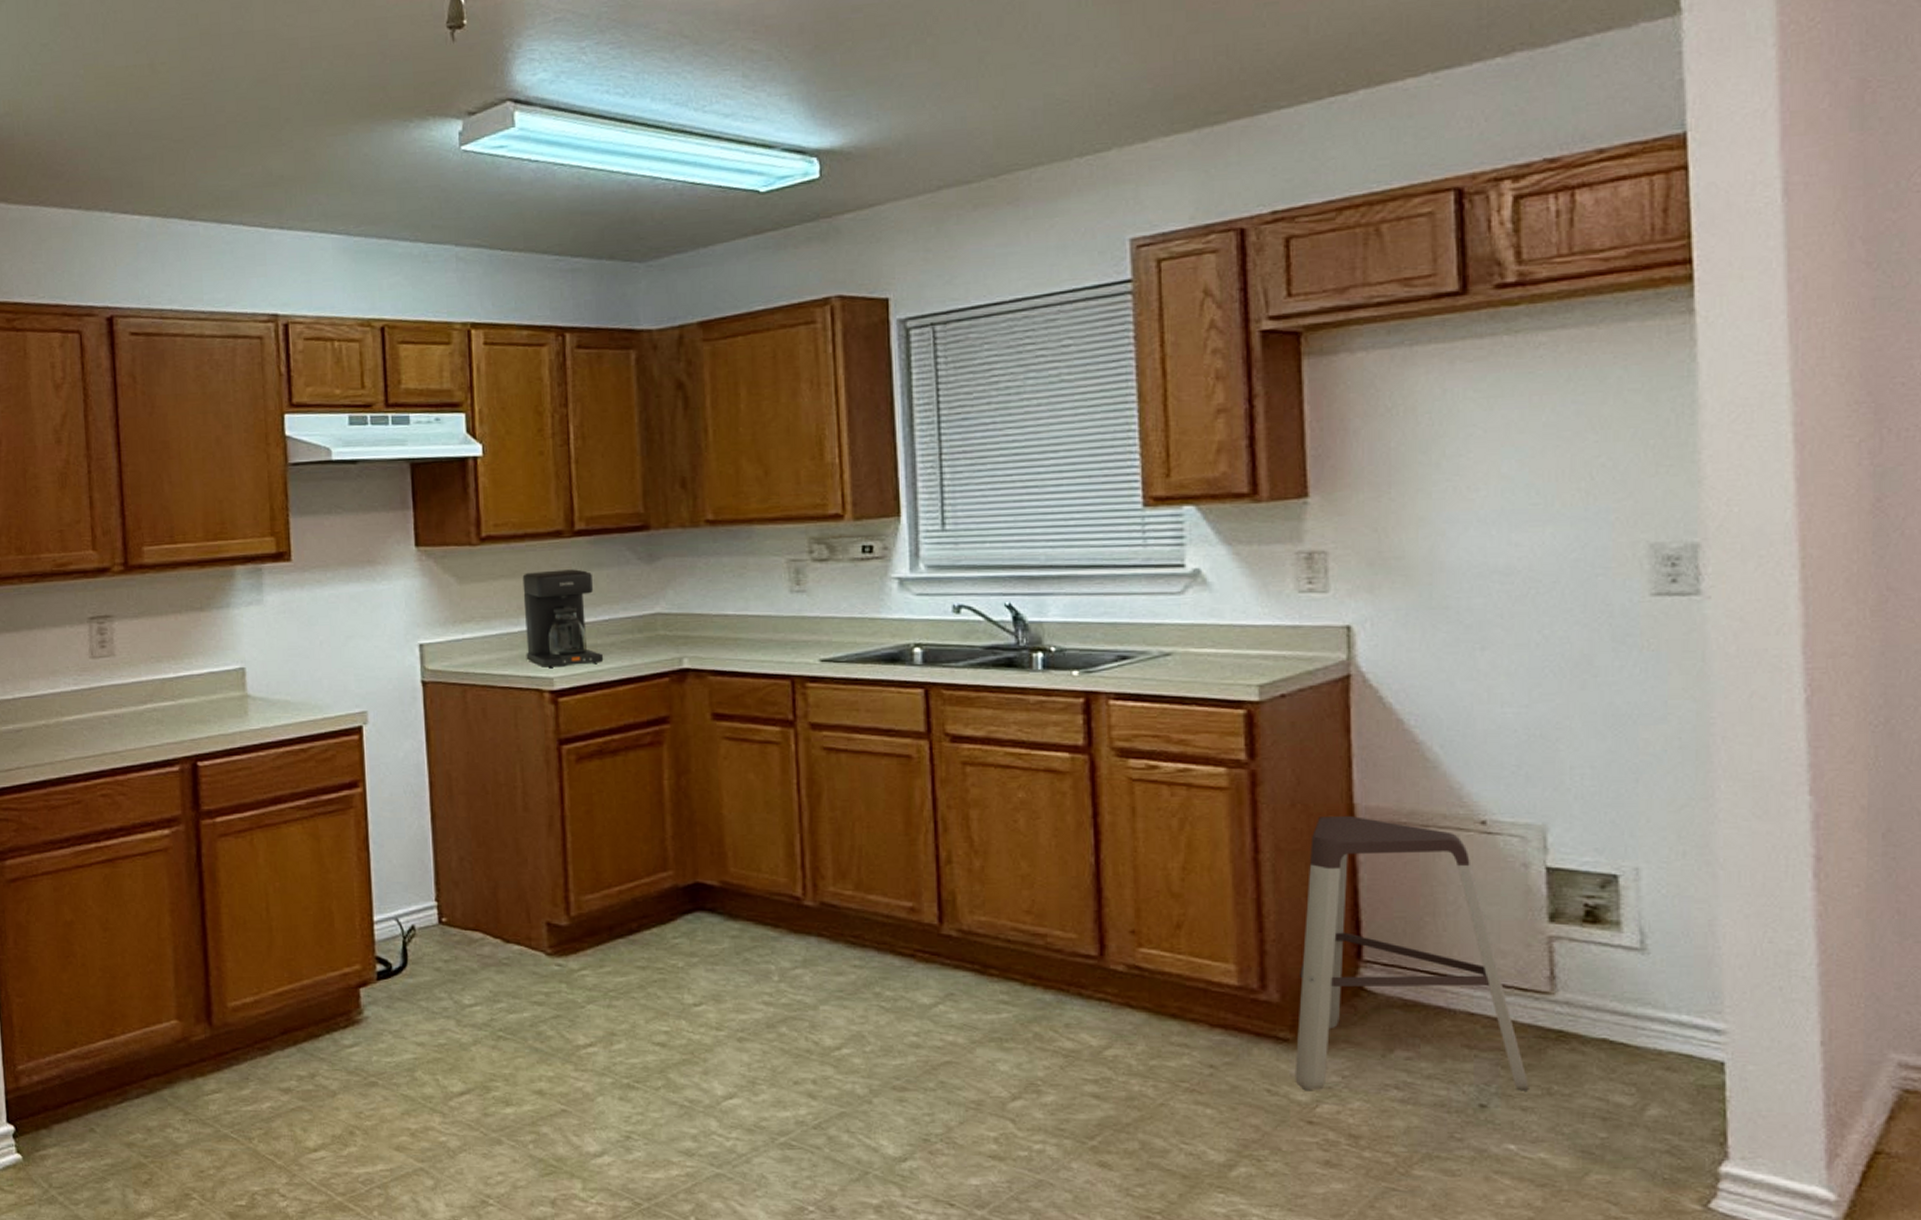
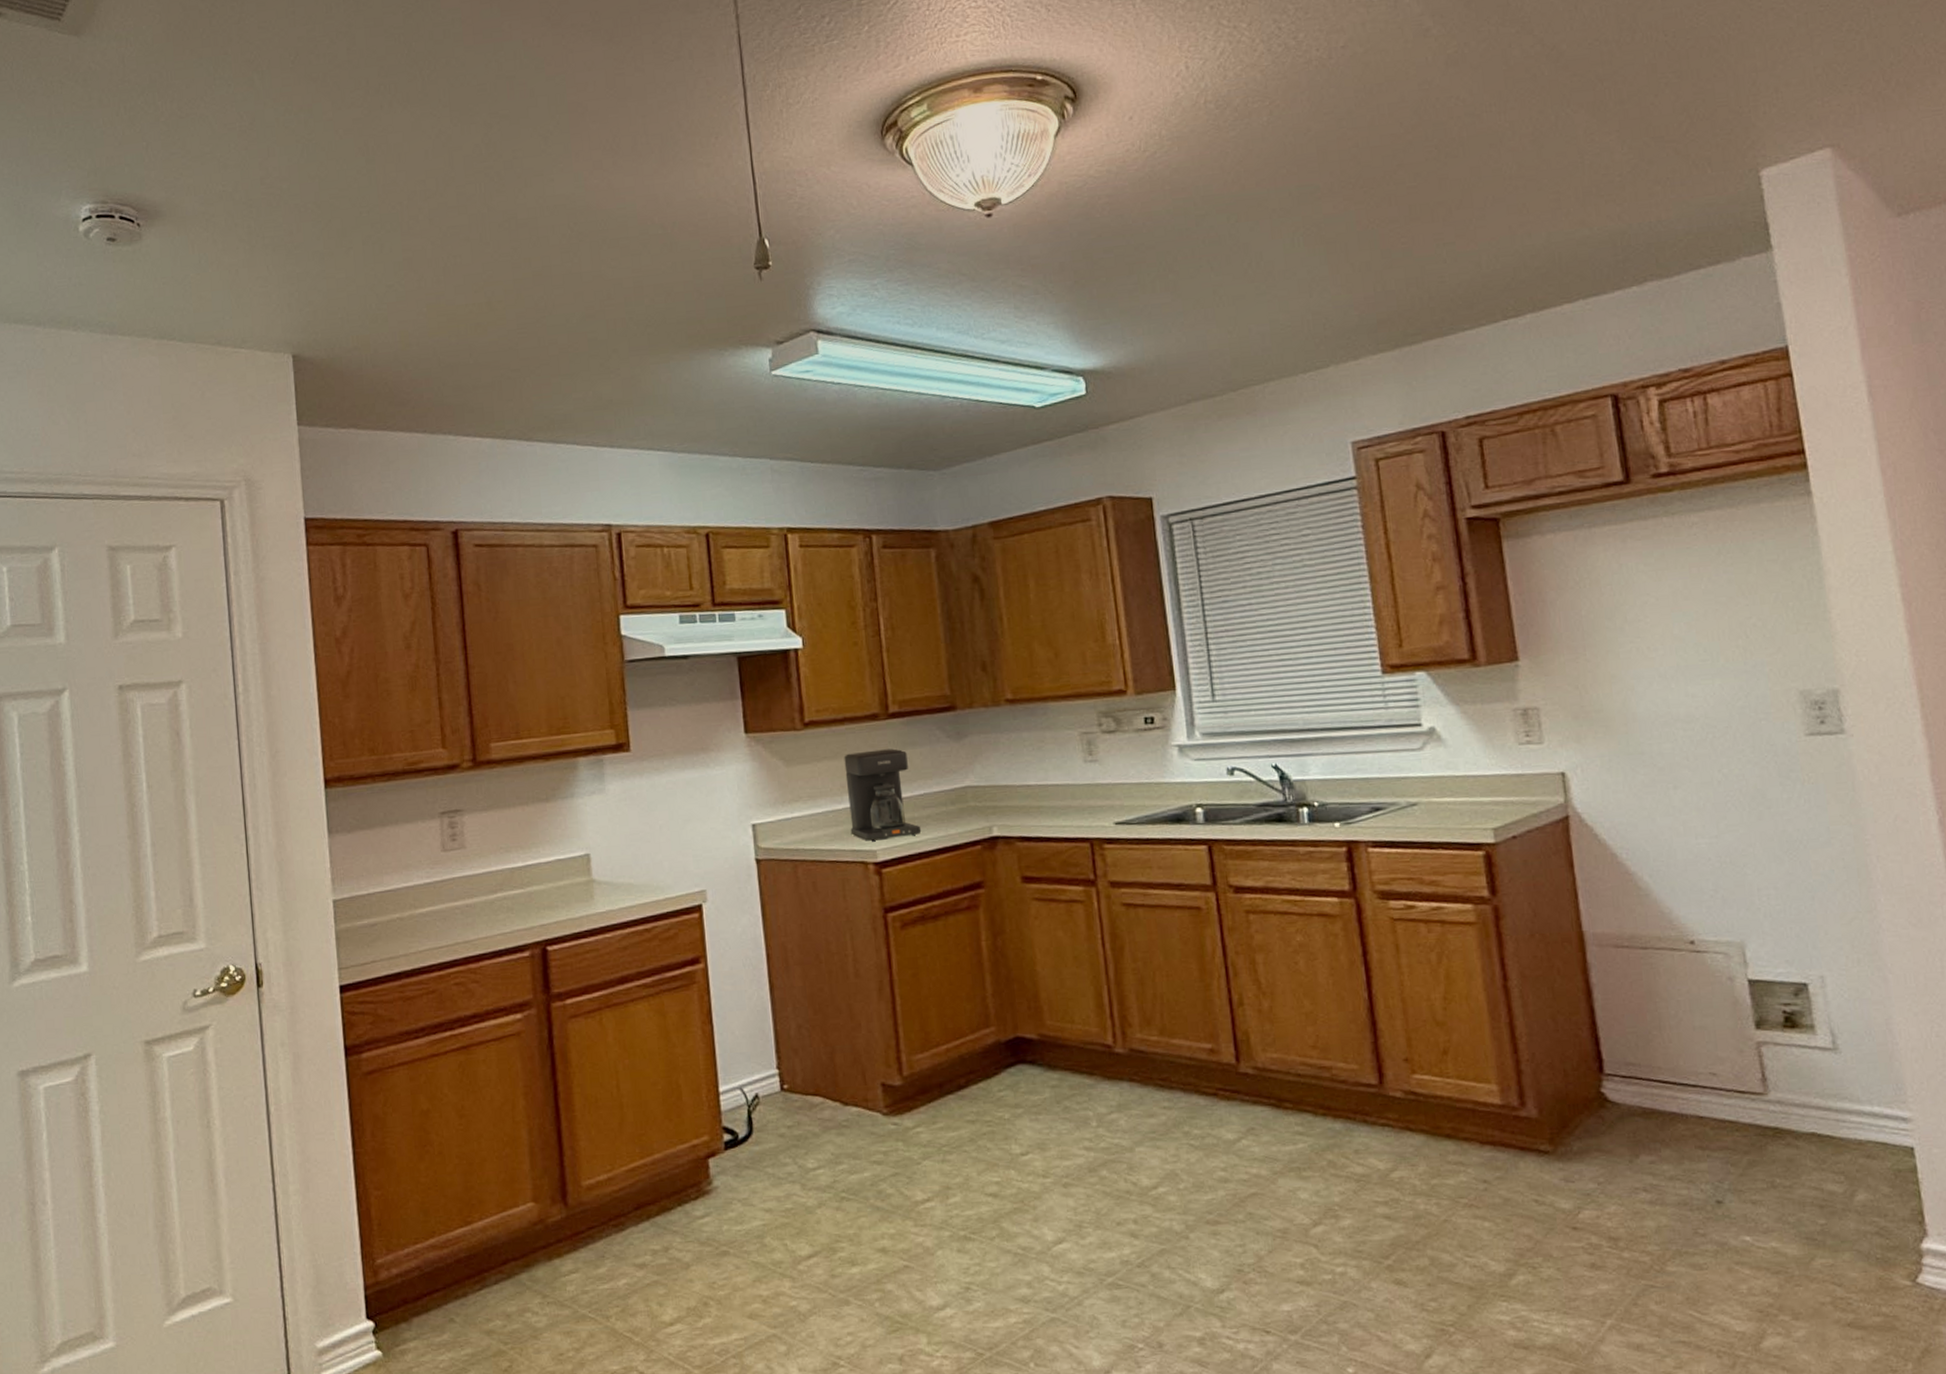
step stool: present [1294,815,1529,1091] -> none [1550,942,1756,1199]

